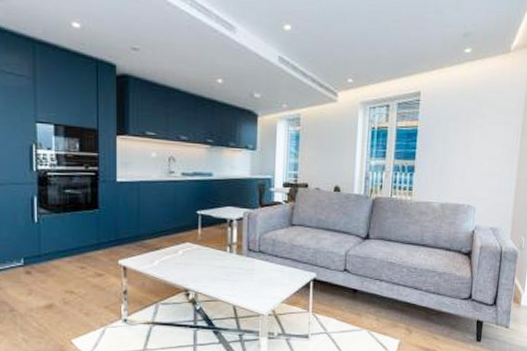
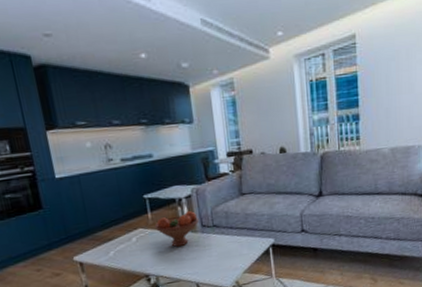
fruit bowl: none [202,232,247,266] -> present [154,210,200,247]

